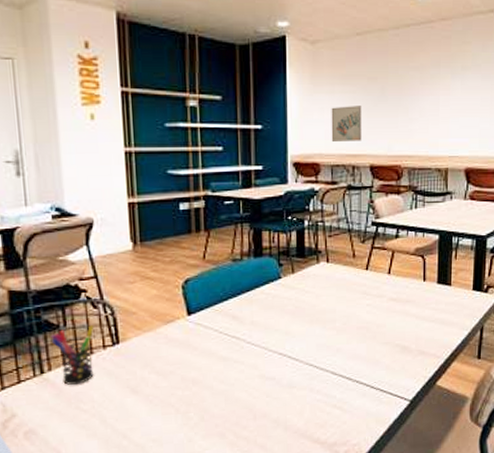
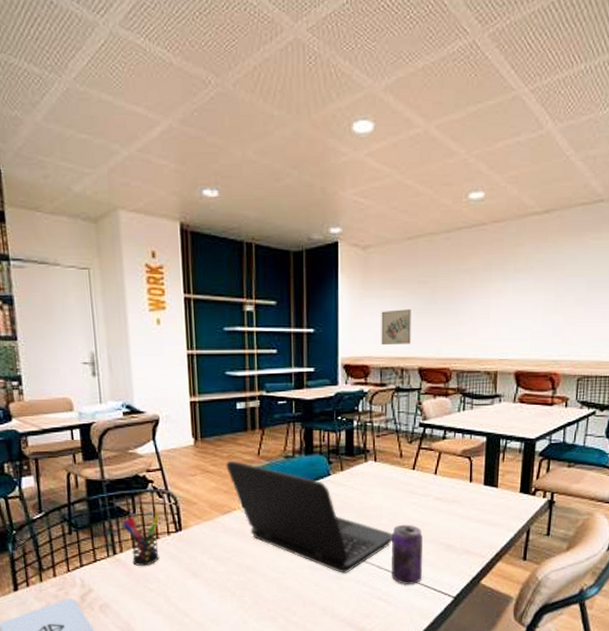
laptop: none [168,265,346,382] -> present [226,460,392,573]
beverage can: none [345,327,378,391] -> present [391,524,423,586]

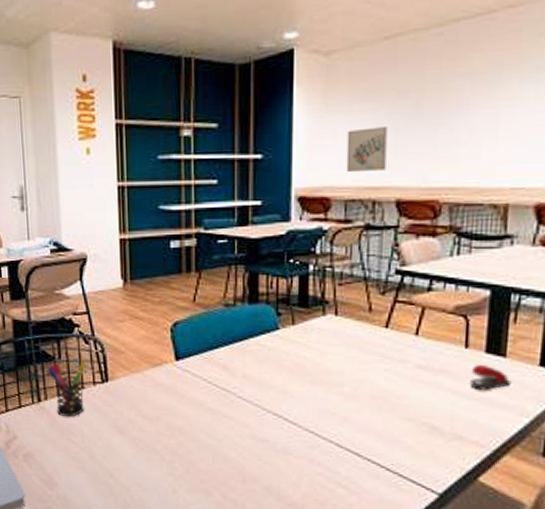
laptop: present [226,460,392,573] -> none [157,306,357,449]
beverage can: present [391,524,423,586] -> none [354,395,397,473]
stapler: none [473,494,502,514] -> present [470,364,512,390]

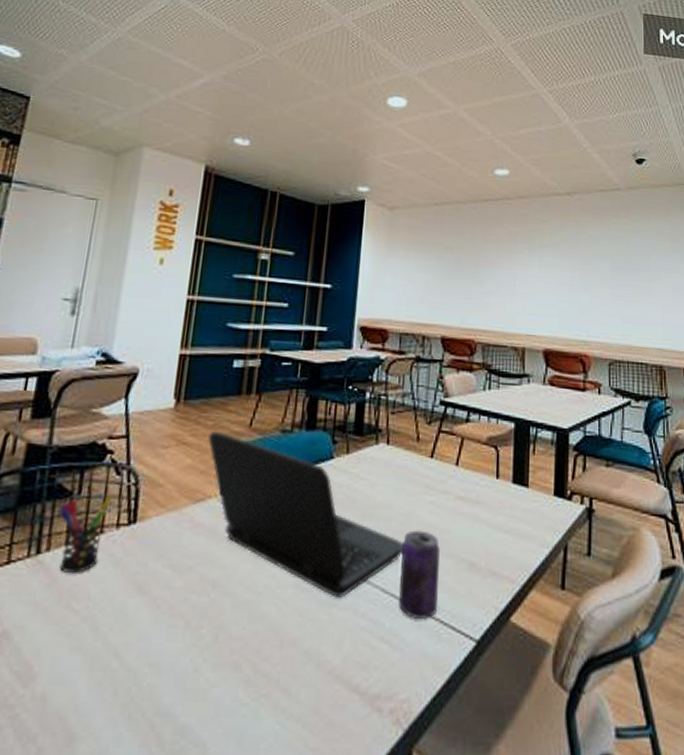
laptop: none [157,306,357,449] -> present [208,430,403,598]
wall art: present [346,127,388,172] -> none [402,272,436,310]
beverage can: none [354,395,397,473] -> present [399,530,440,620]
stapler: present [470,364,512,390] -> none [501,494,534,521]

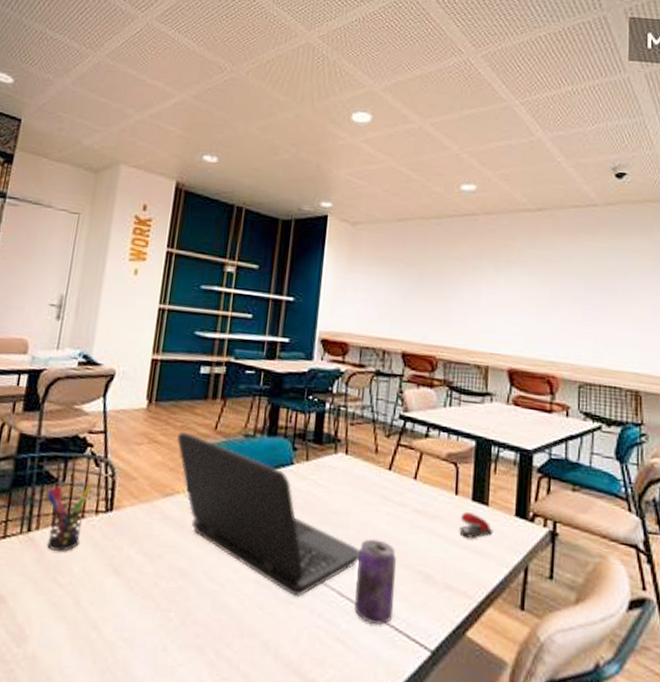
stapler: none [501,494,534,521] -> present [459,511,493,538]

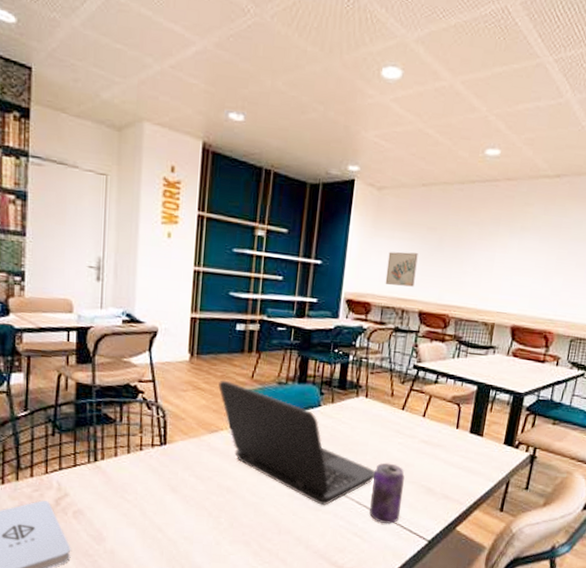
pen holder: present [46,484,92,552] -> none [107,424,146,476]
wall art: none [363,287,398,325] -> present [385,252,418,287]
stapler: present [459,511,493,538] -> none [457,441,485,461]

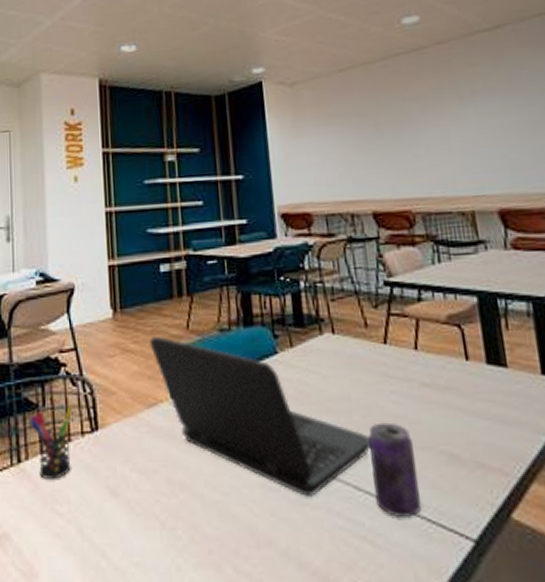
pen holder: none [107,424,146,476] -> present [29,406,73,479]
wall art: present [385,252,418,287] -> none [318,145,359,188]

